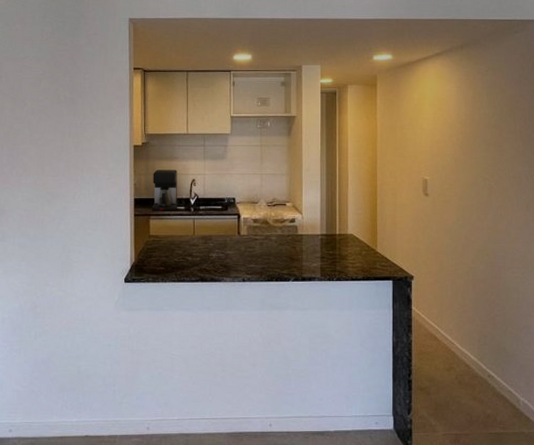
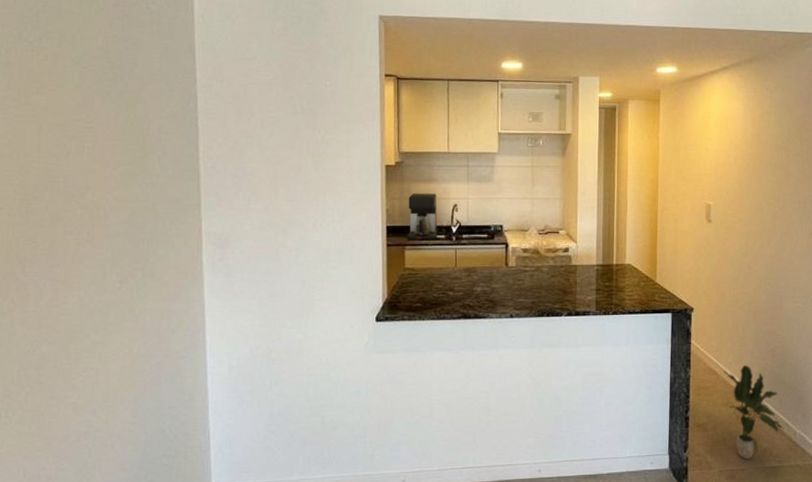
potted plant: none [444,332,508,425] -> present [723,365,785,460]

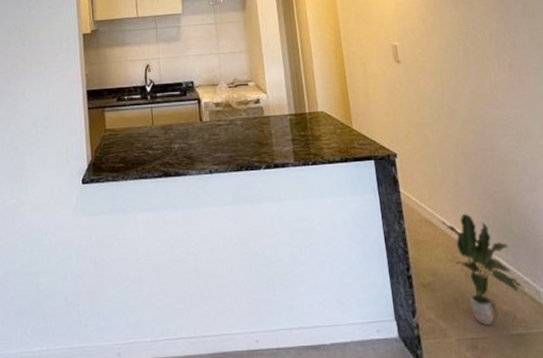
coffee maker: present [406,193,438,241] -> none [105,56,133,103]

